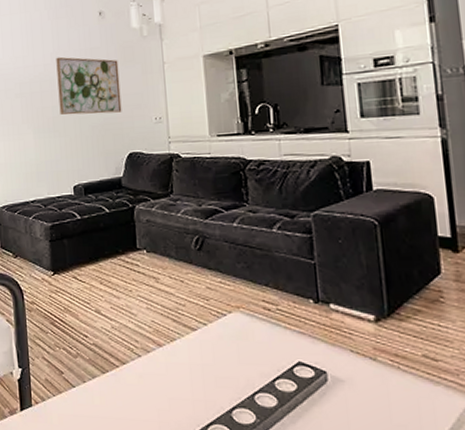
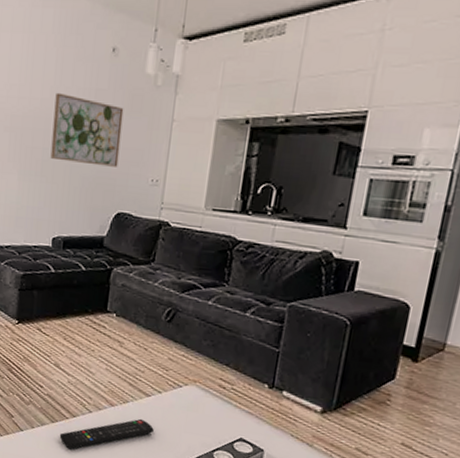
remote control: none [112,356,208,401] -> present [59,418,154,449]

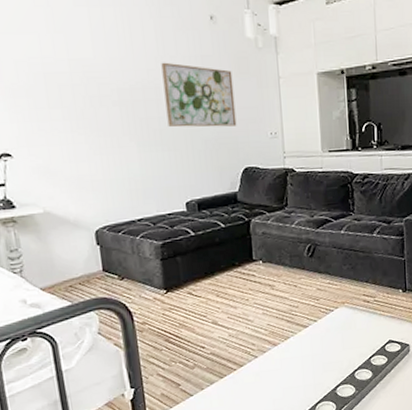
remote control: present [59,418,154,449] -> none [230,349,317,398]

